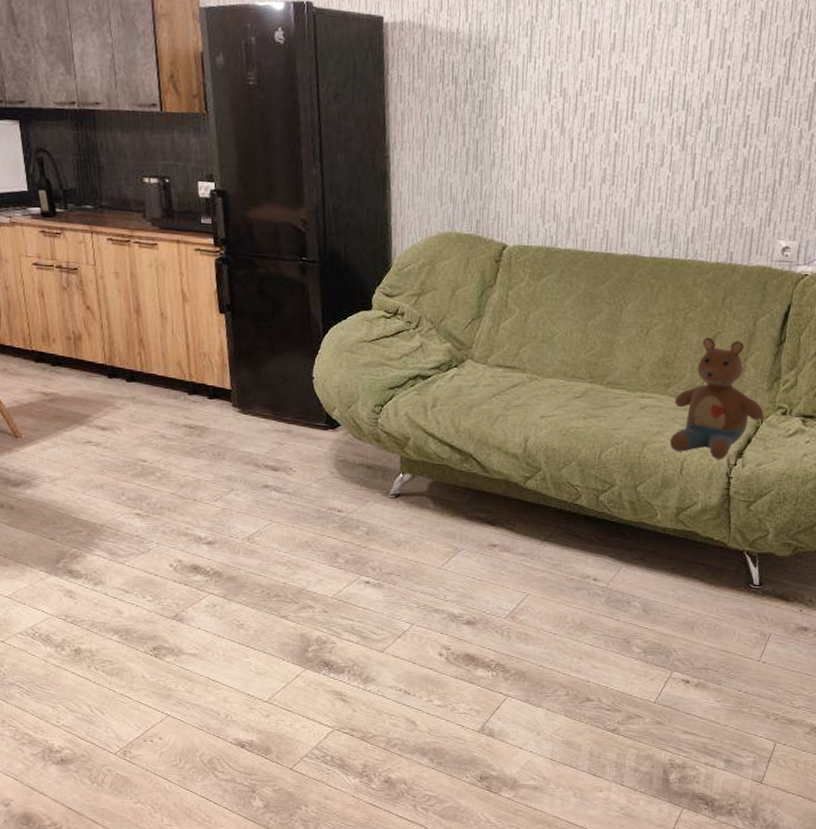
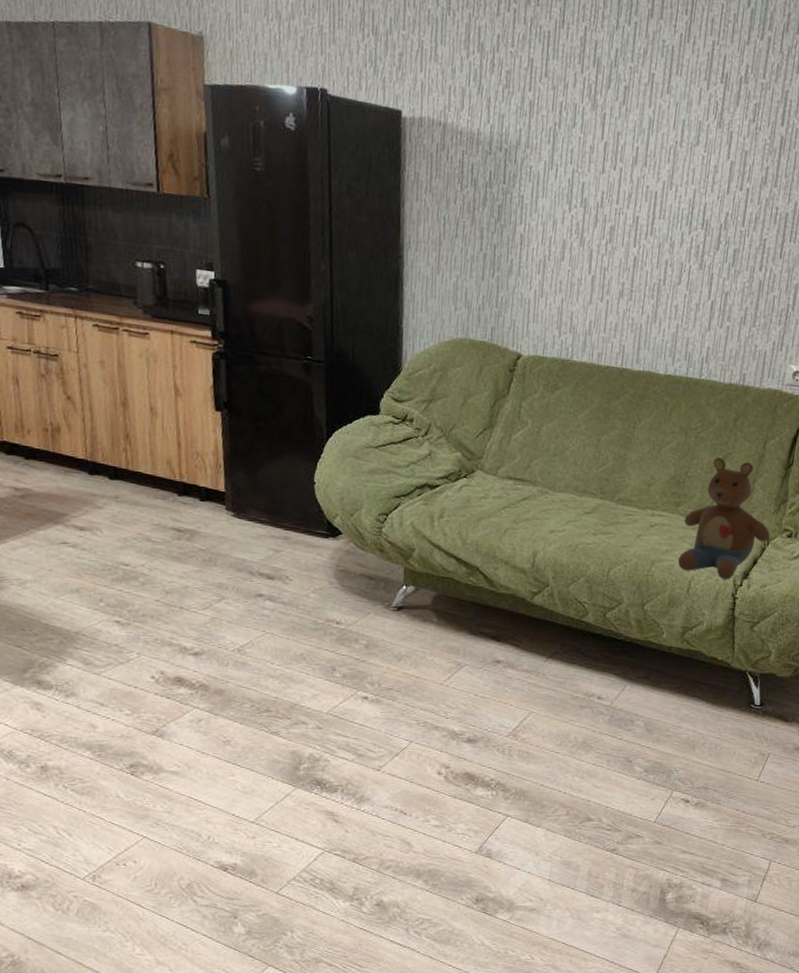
bottle: present [34,155,58,218] -> none [12,230,38,299]

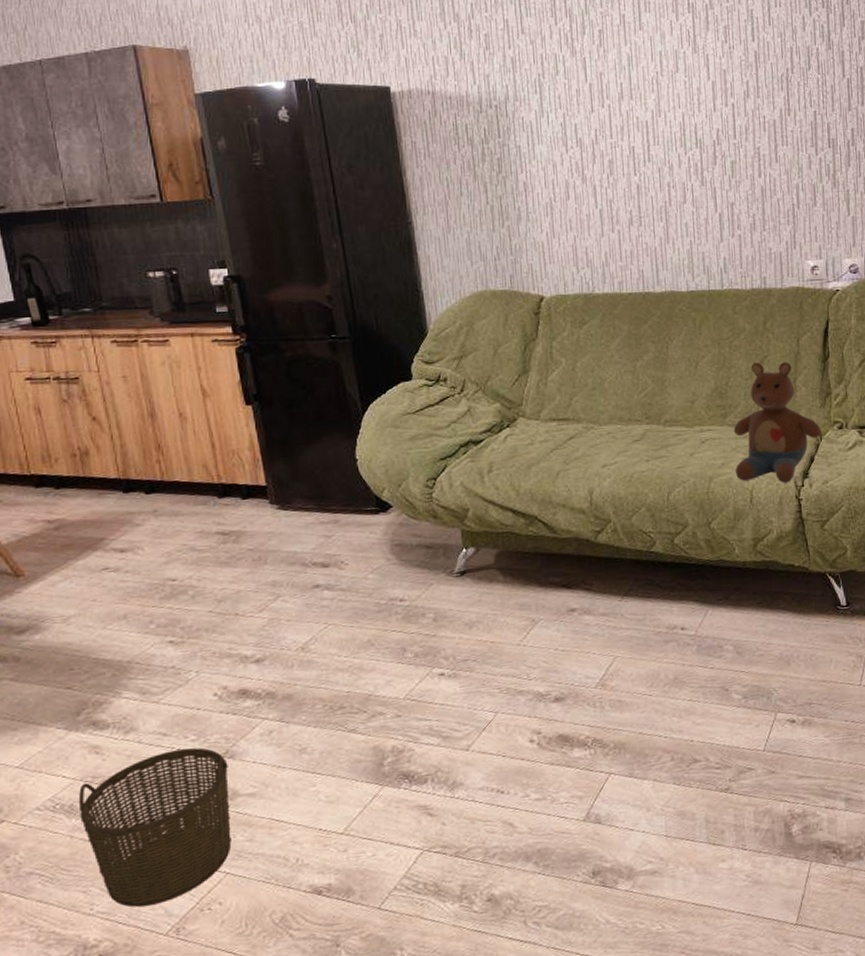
bottle: none [12,230,38,299] -> present [20,262,52,327]
basket: none [16,719,157,852] -> present [78,747,232,907]

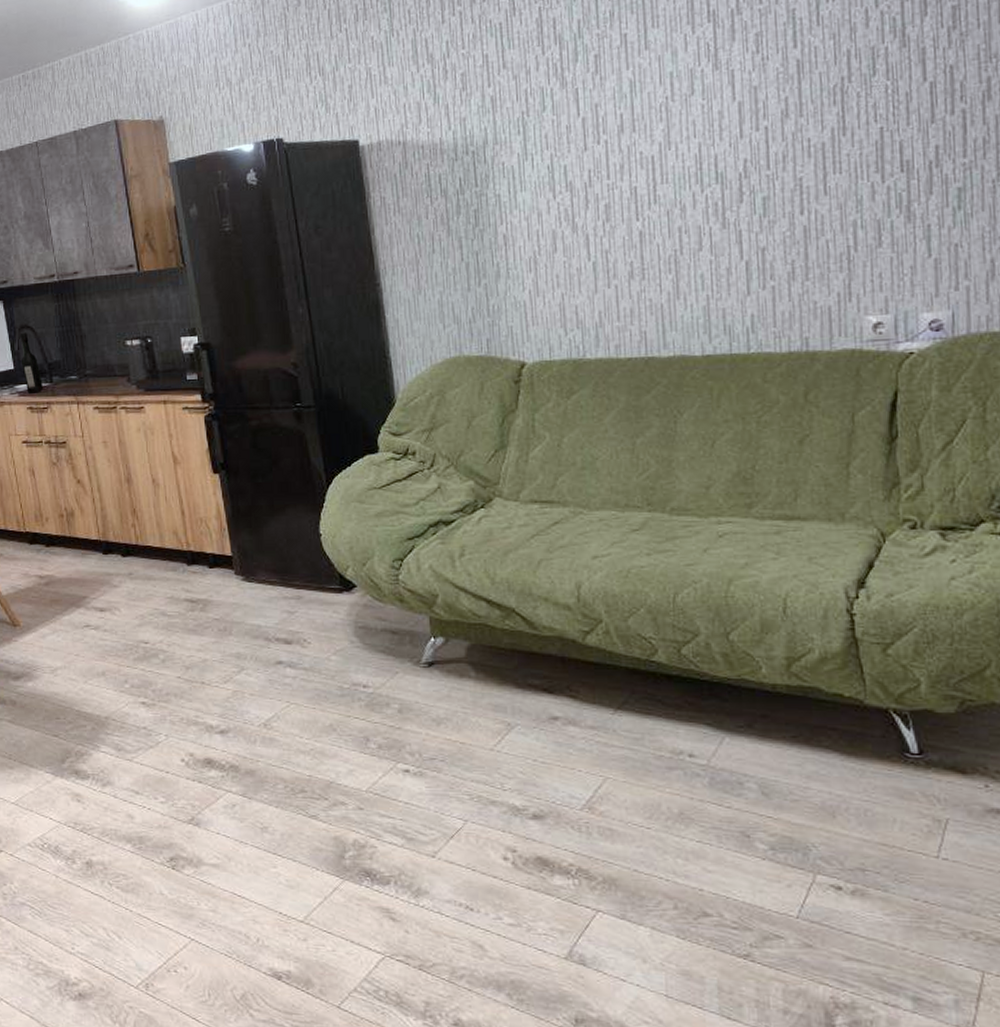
basket: present [78,747,232,907] -> none [62,808,196,956]
stuffed toy: present [733,362,821,483] -> none [761,442,885,592]

